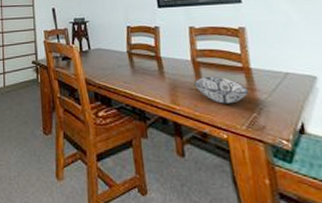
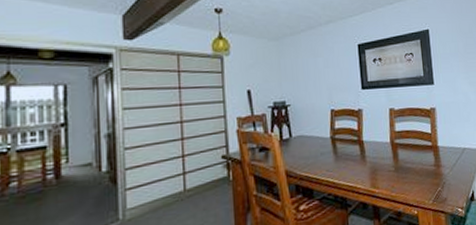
decorative bowl: present [194,76,249,104] -> none [392,156,436,182]

